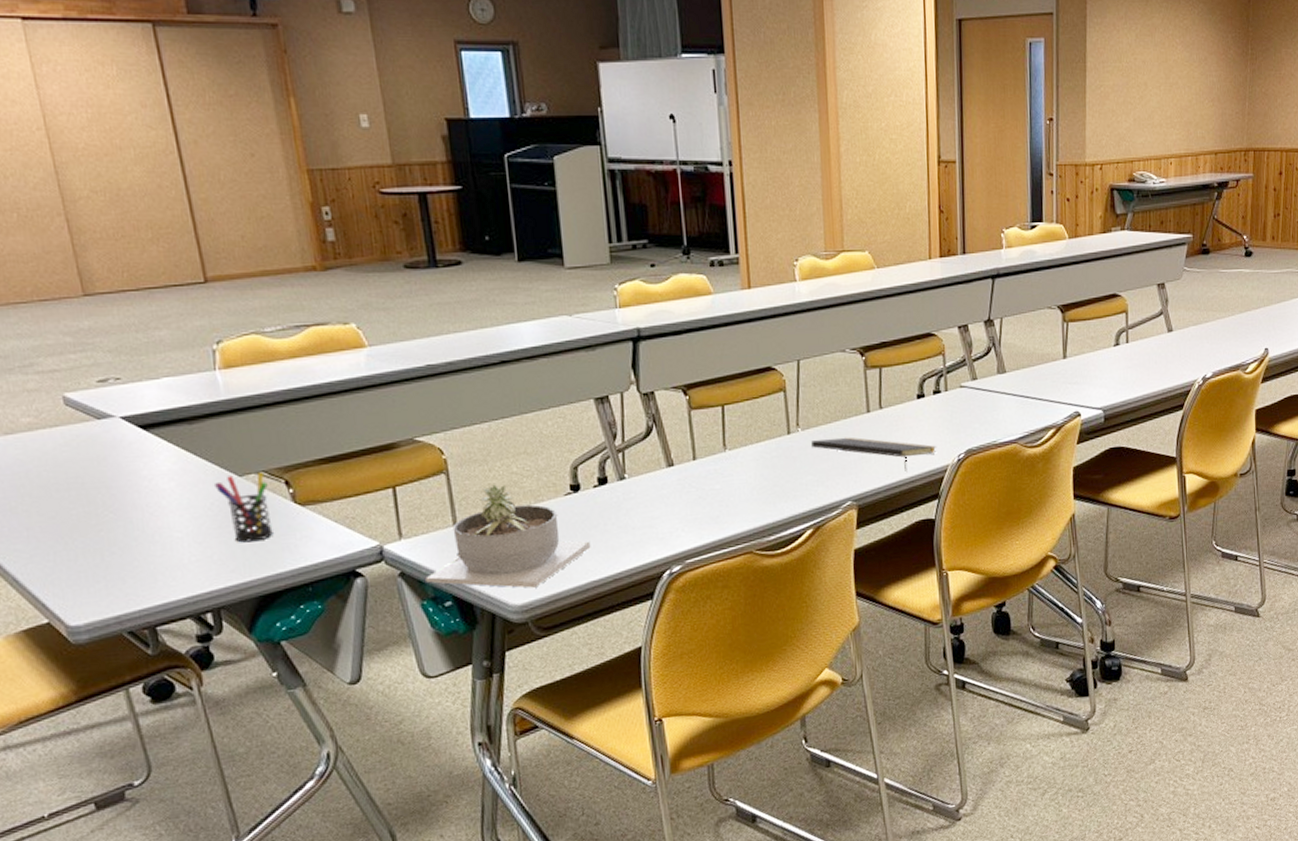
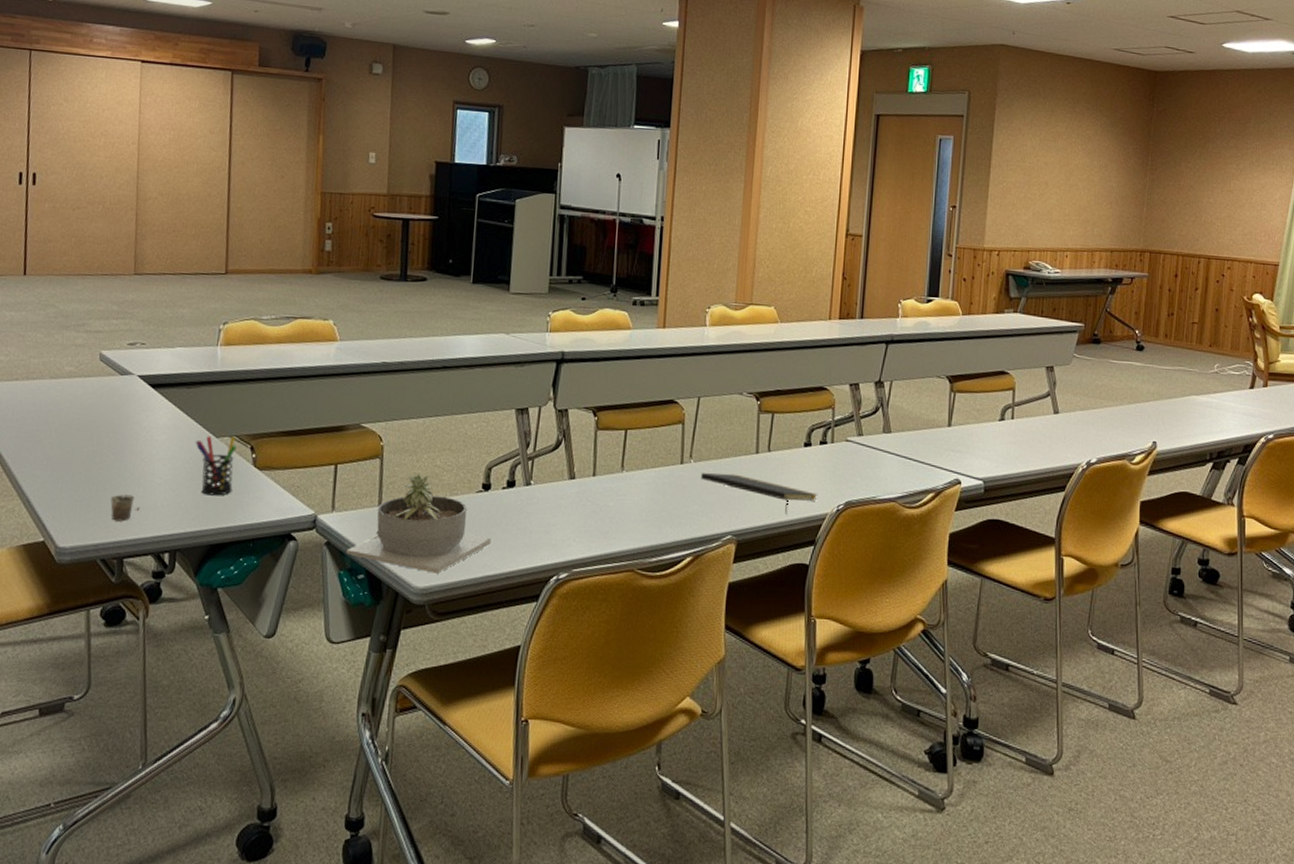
cup: none [122,555,163,587] -> present [110,494,140,522]

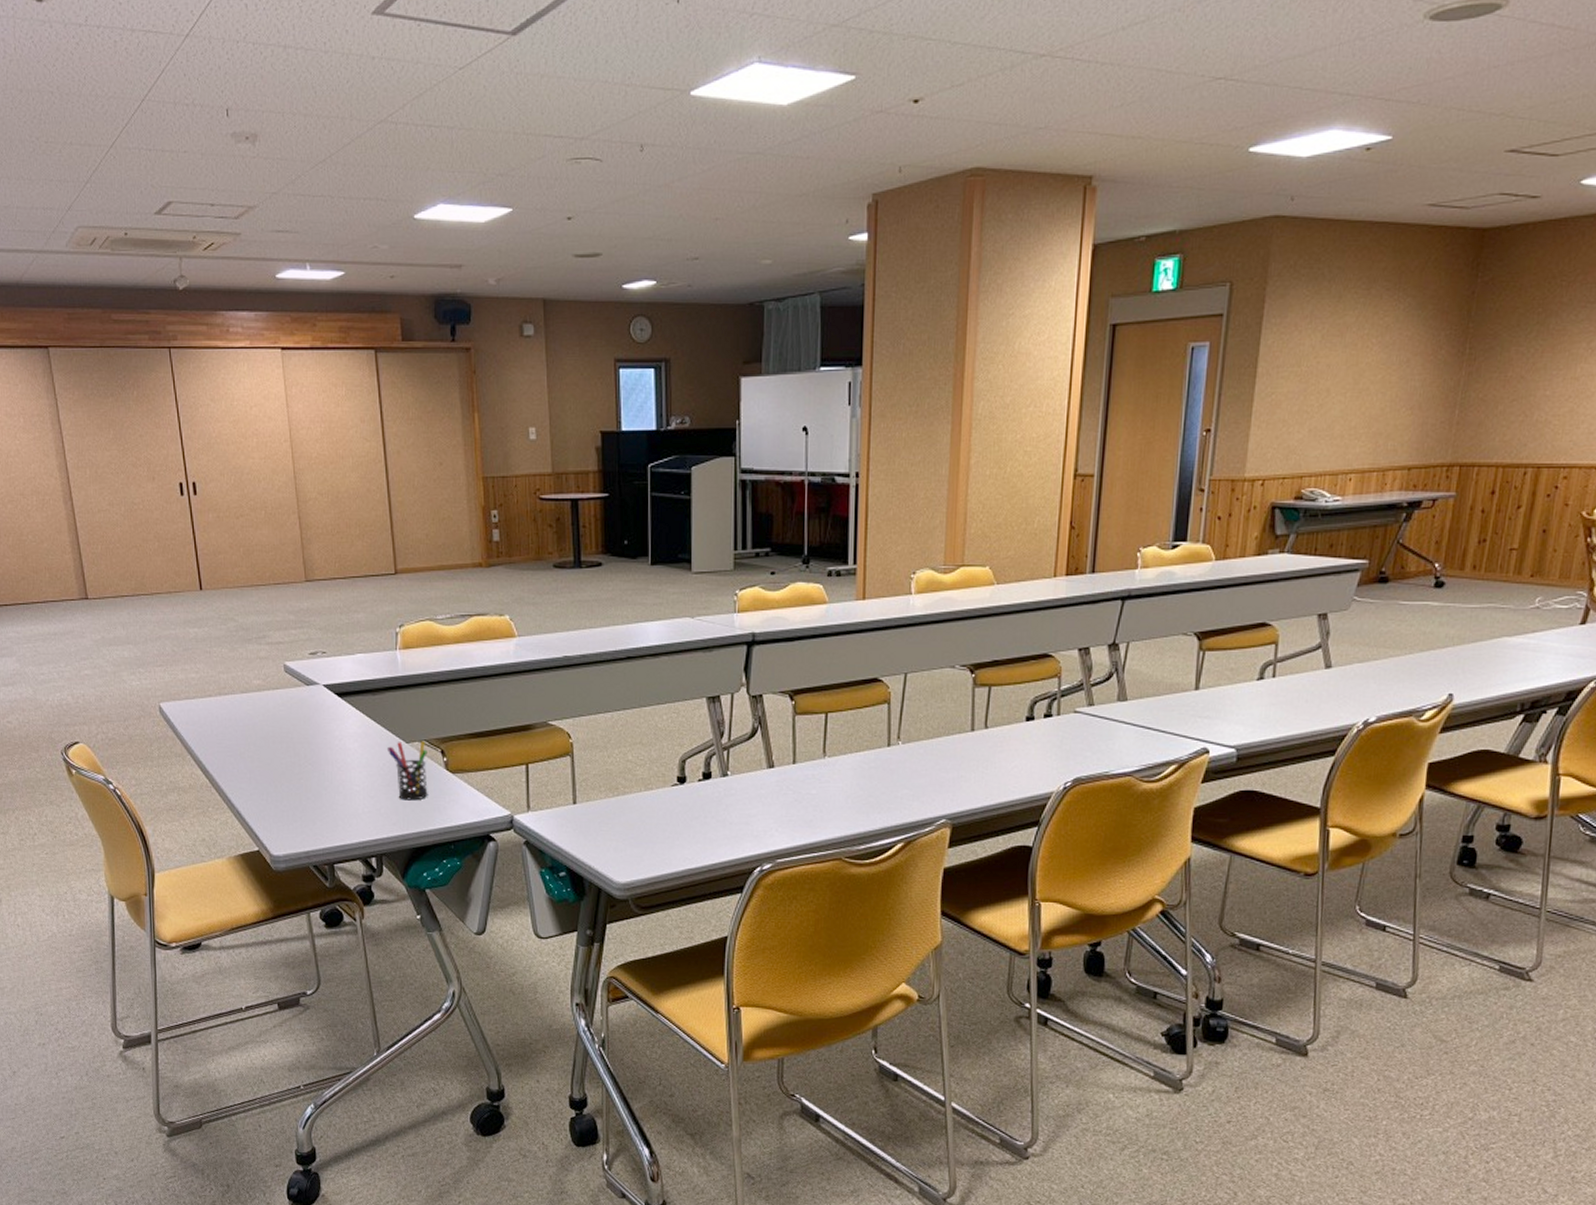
cup: present [110,494,140,522] -> none [314,803,343,829]
succulent planter: present [346,474,492,574] -> none [546,770,691,869]
notepad: present [701,473,818,514] -> none [911,754,1042,795]

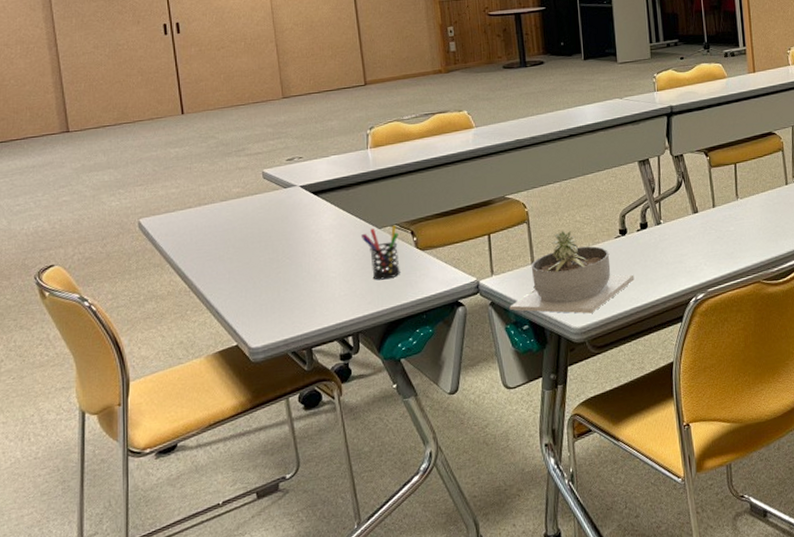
succulent planter: none [546,770,691,869] -> present [509,230,635,314]

